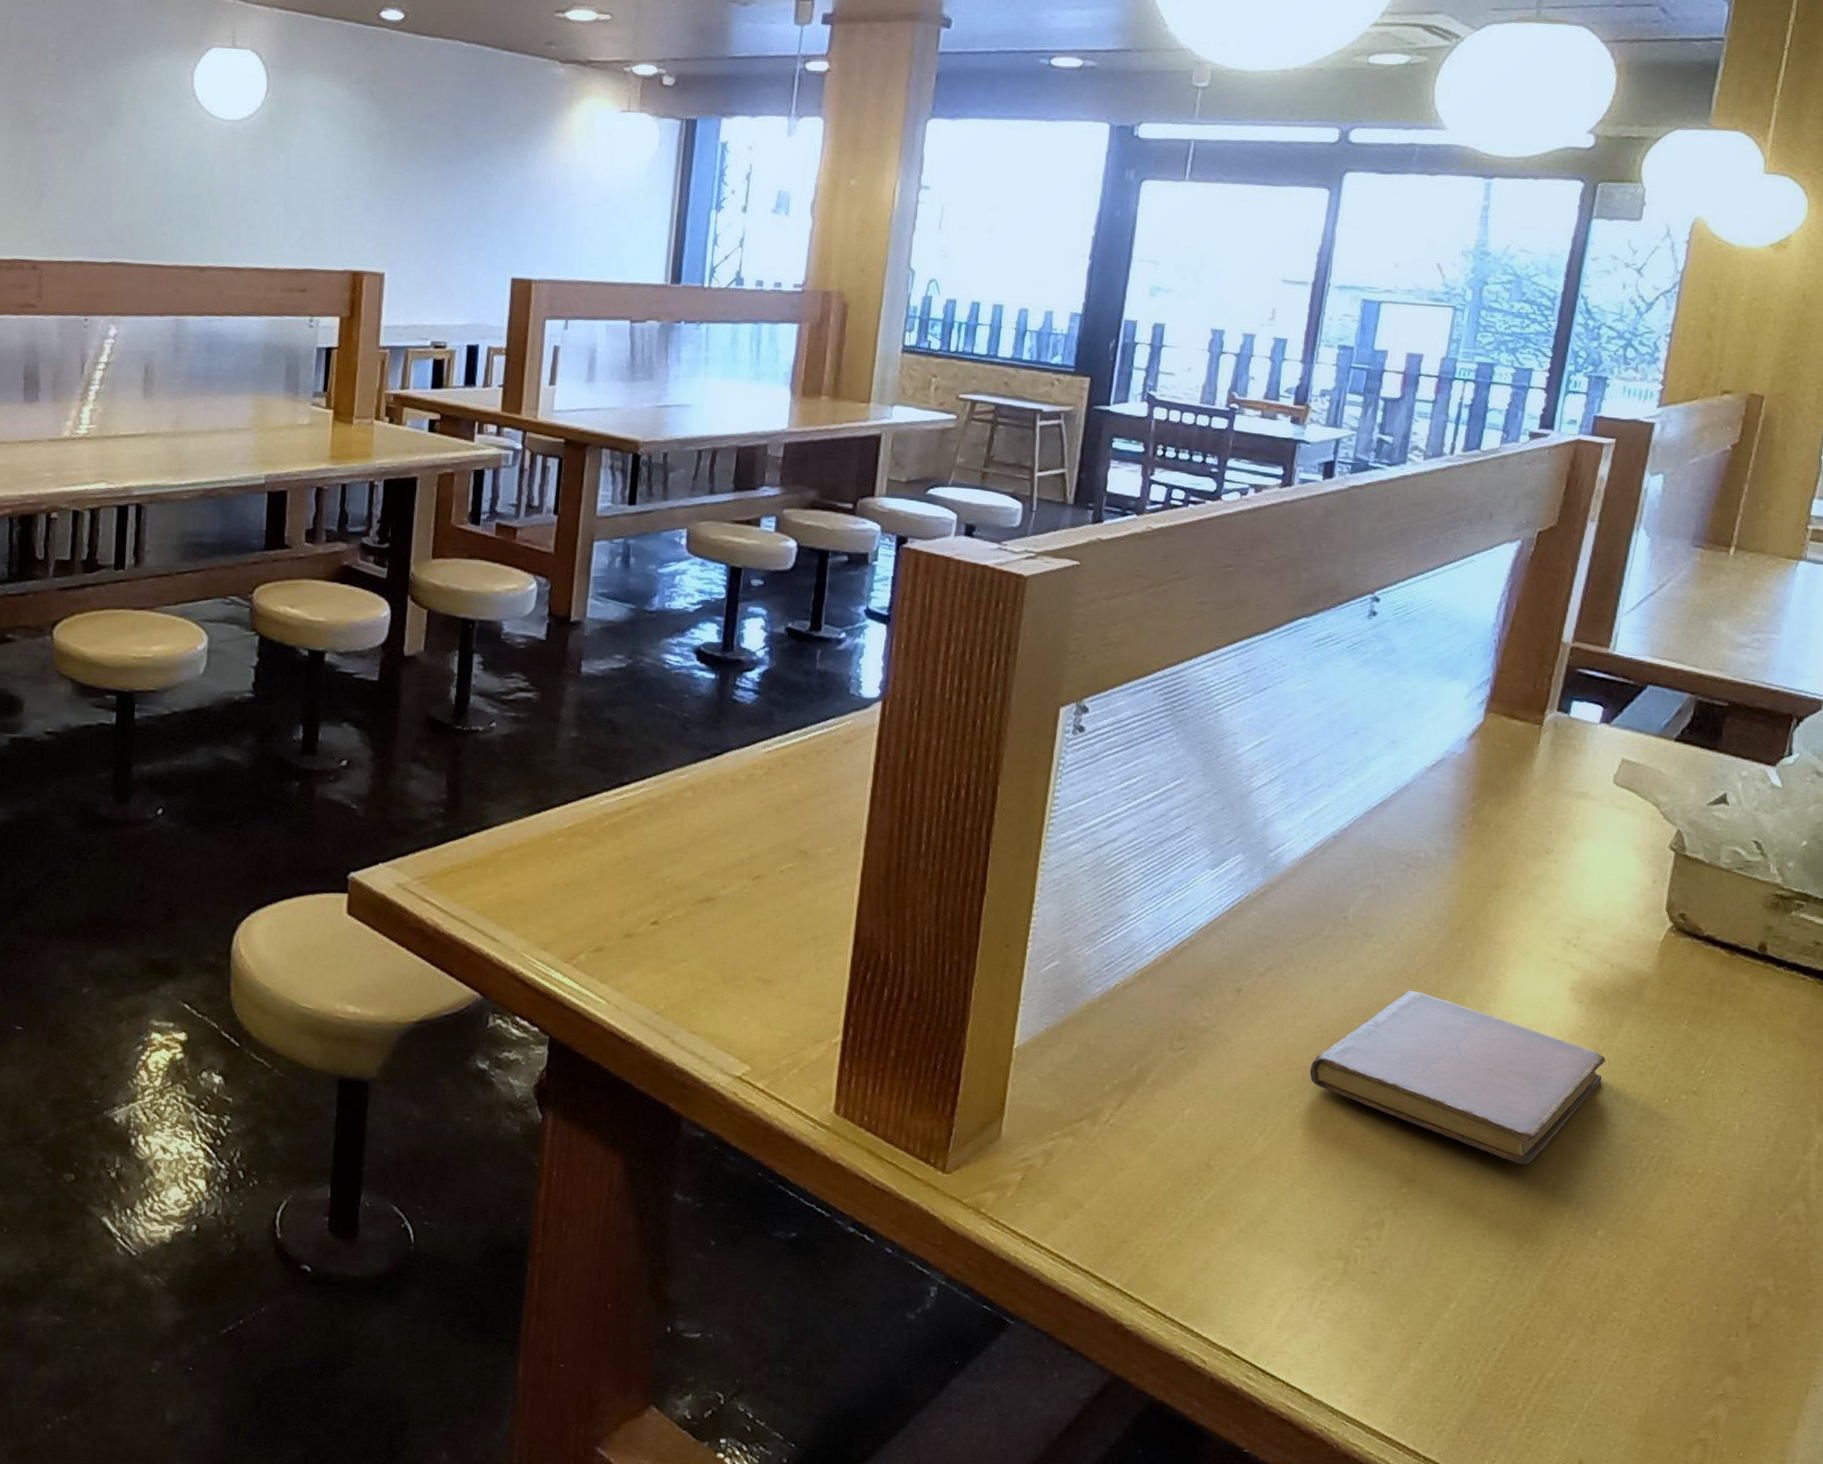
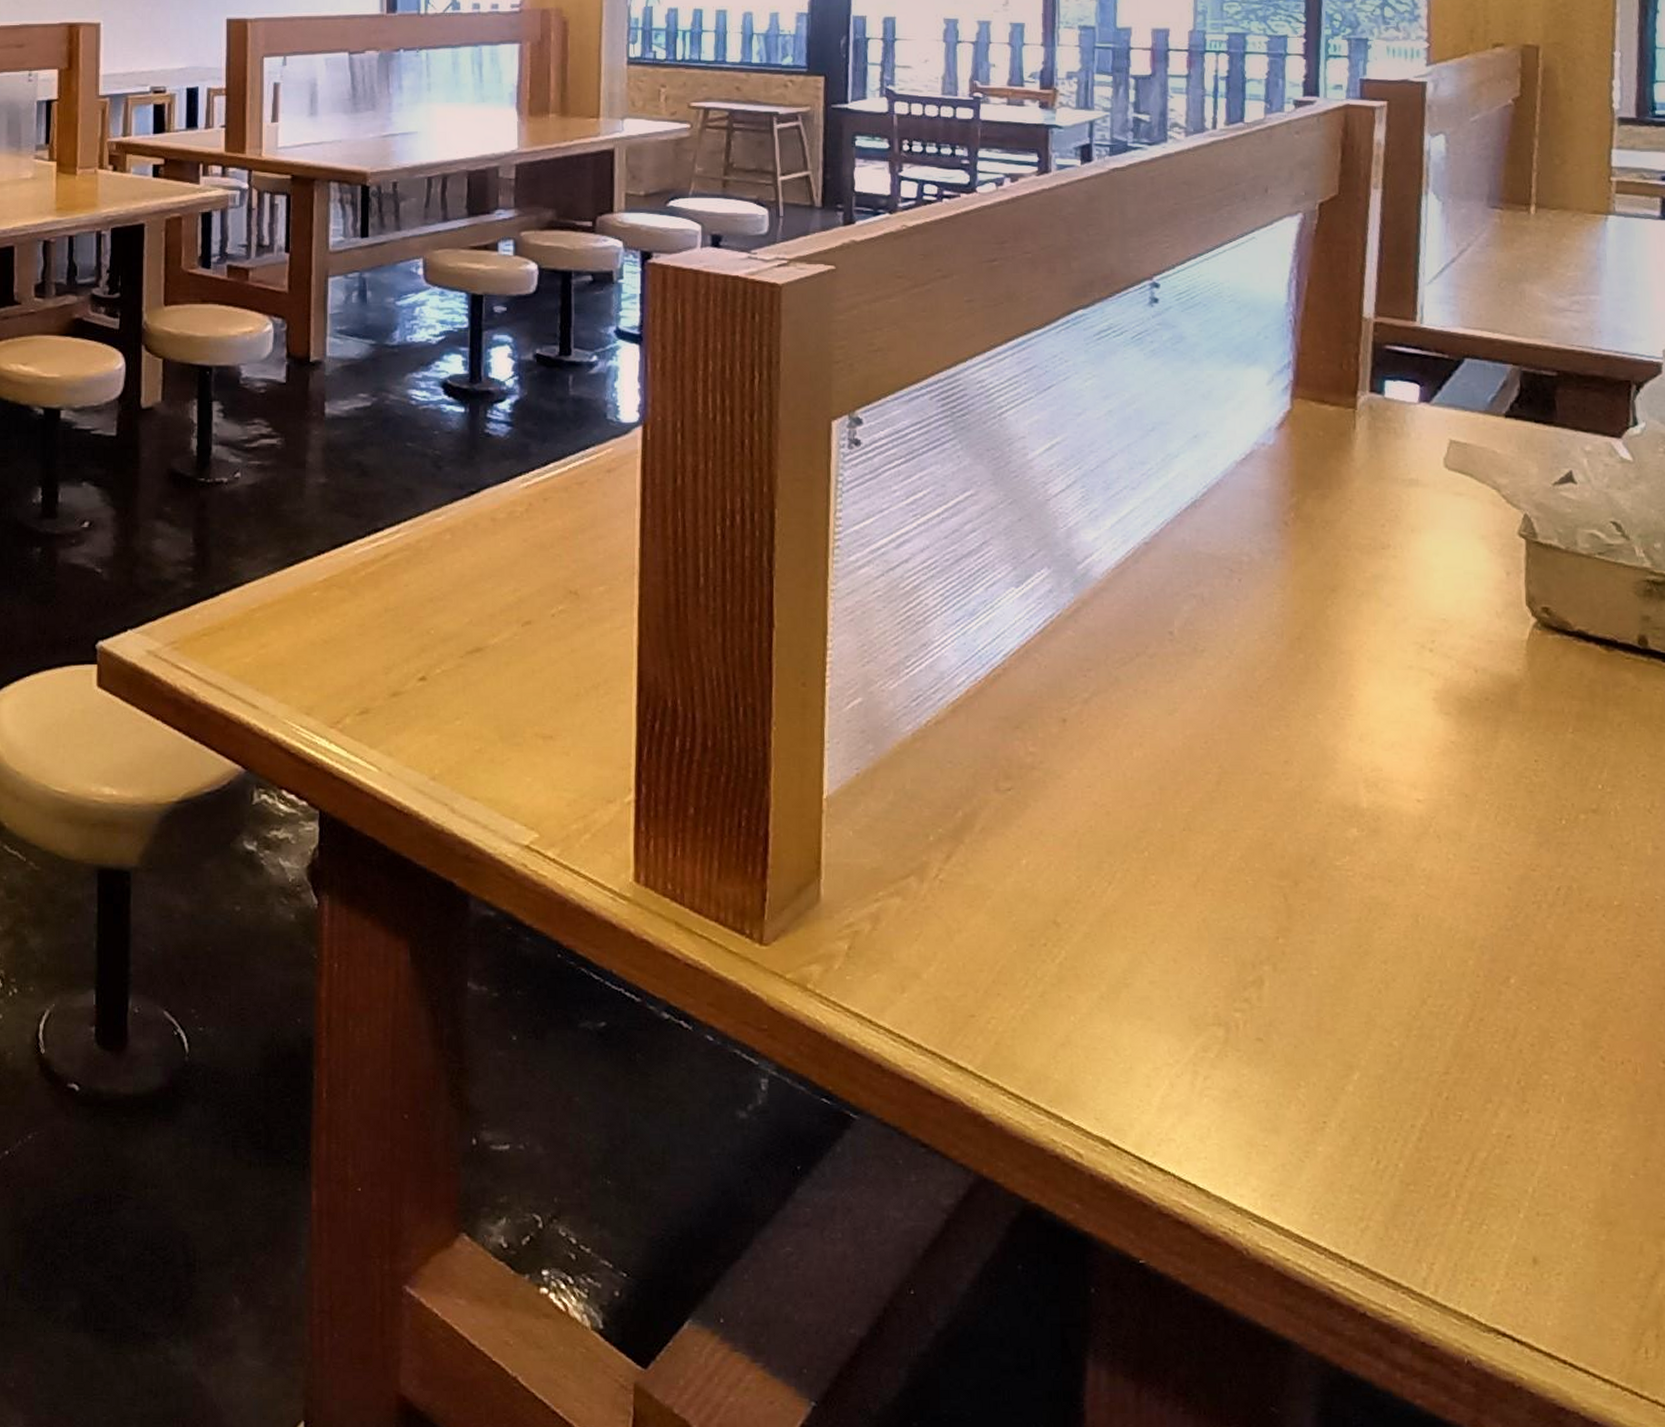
notebook: present [1309,990,1606,1165] -> none [1154,710,1486,905]

